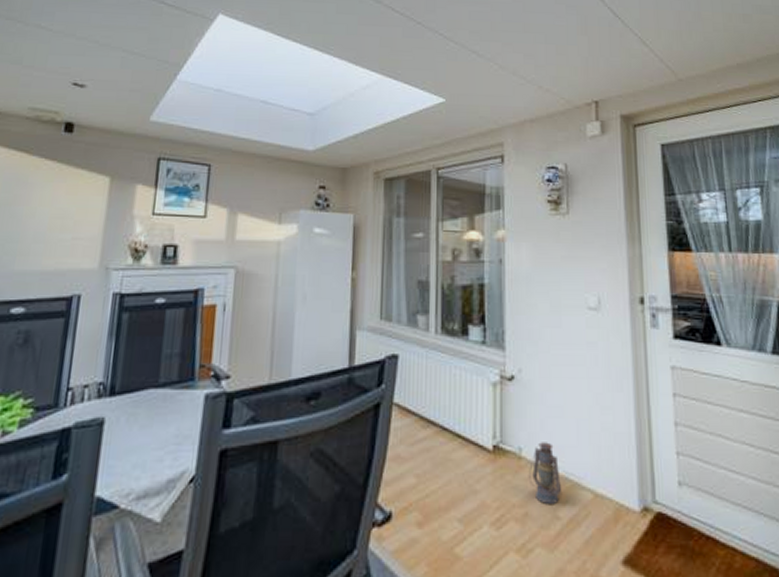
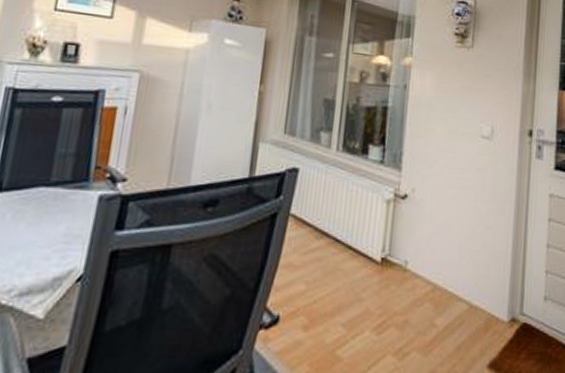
lantern: present [529,442,561,505] -> none [412,256,441,314]

